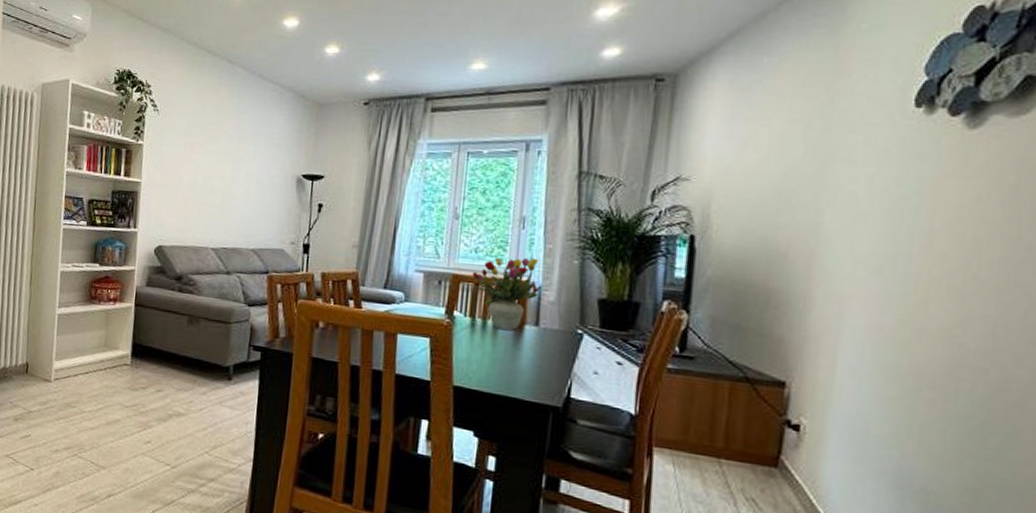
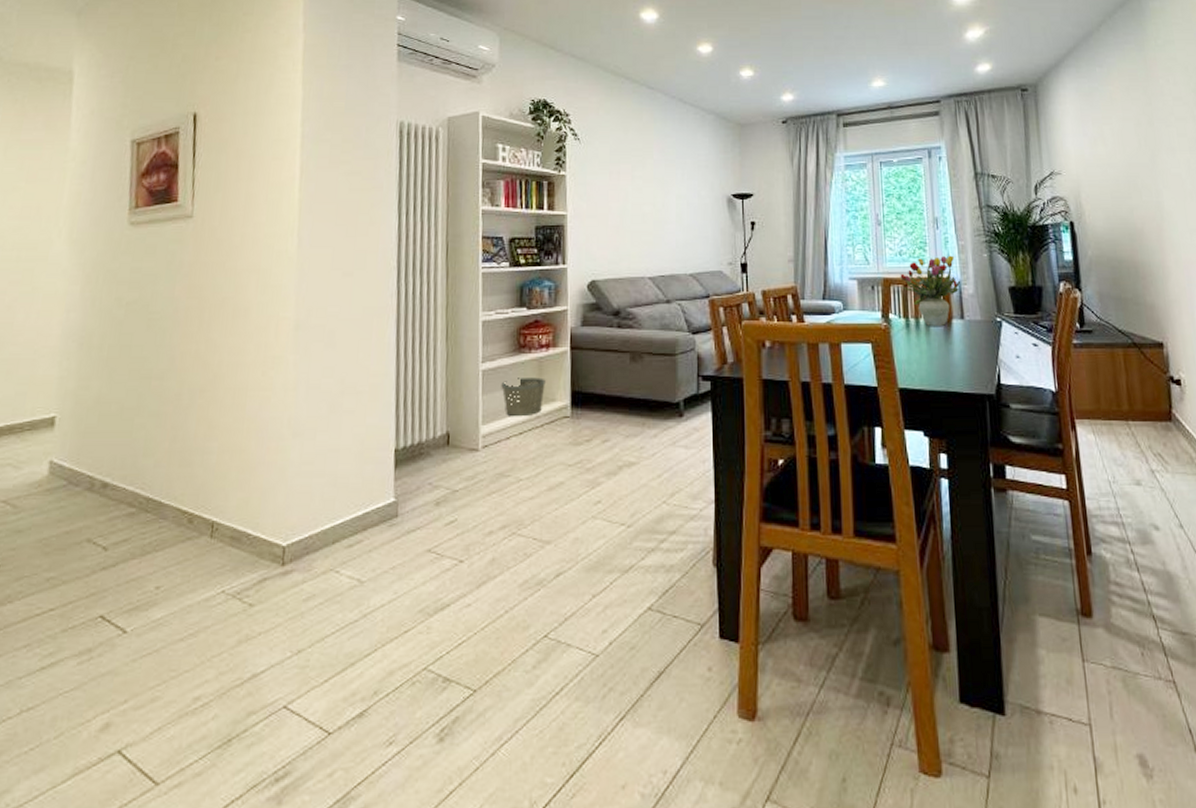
basket: none [74,325,111,359] -> present [502,377,546,417]

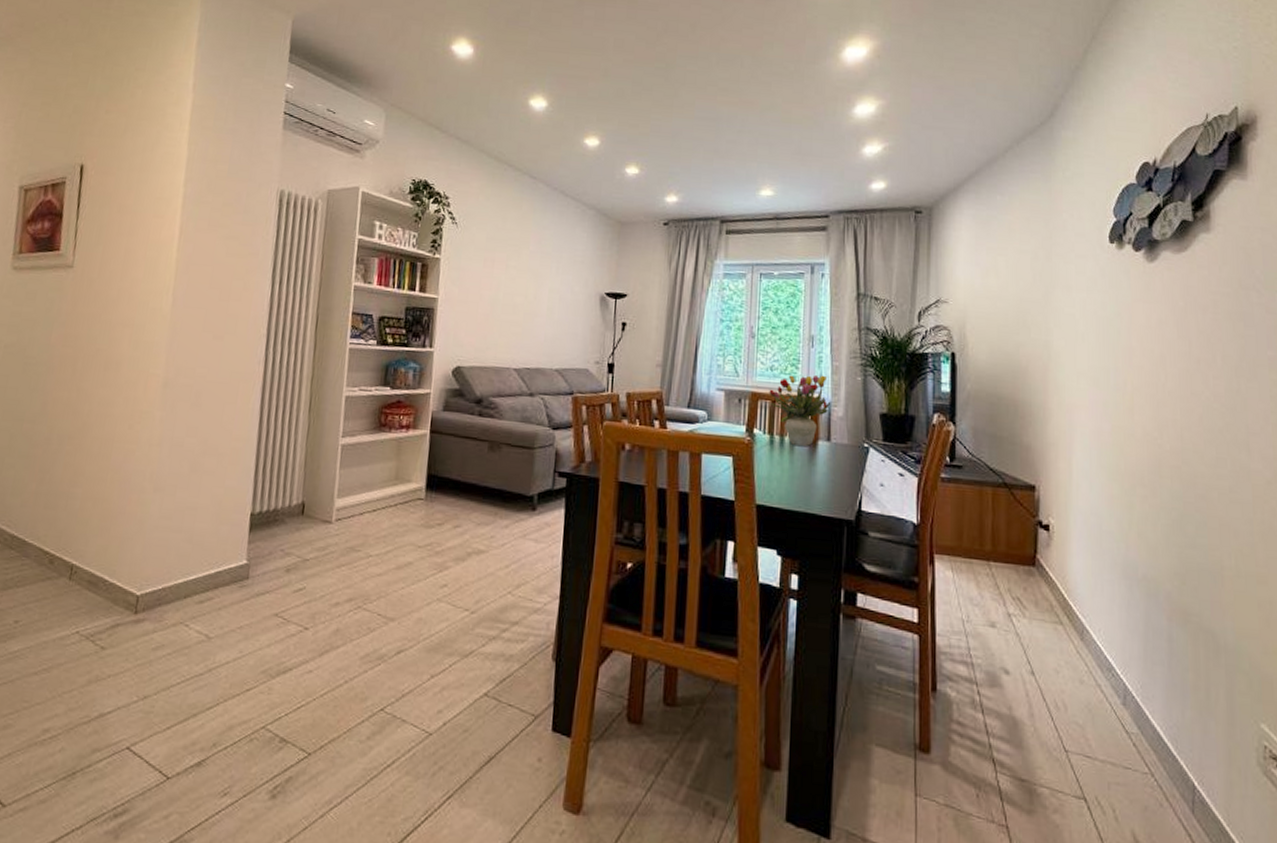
basket: present [502,377,546,417] -> none [360,456,403,495]

